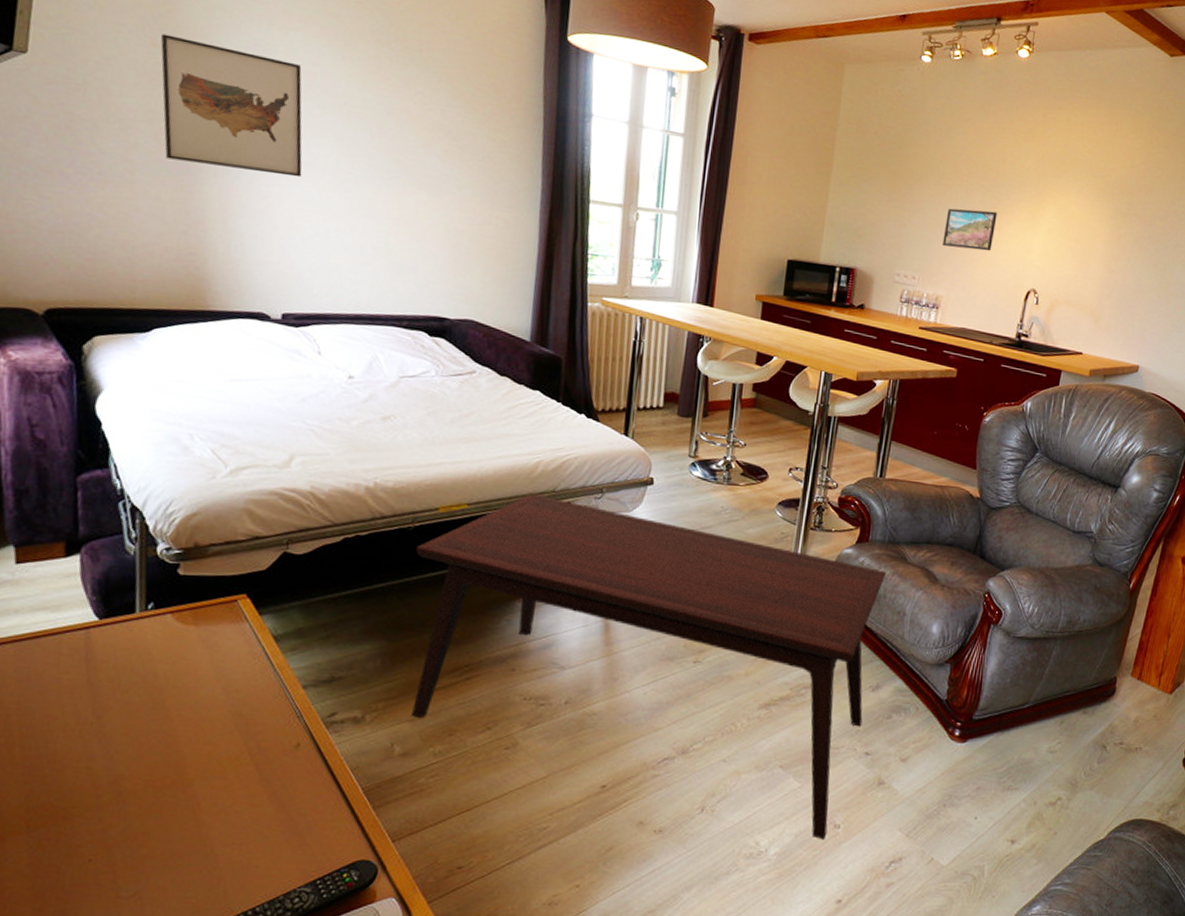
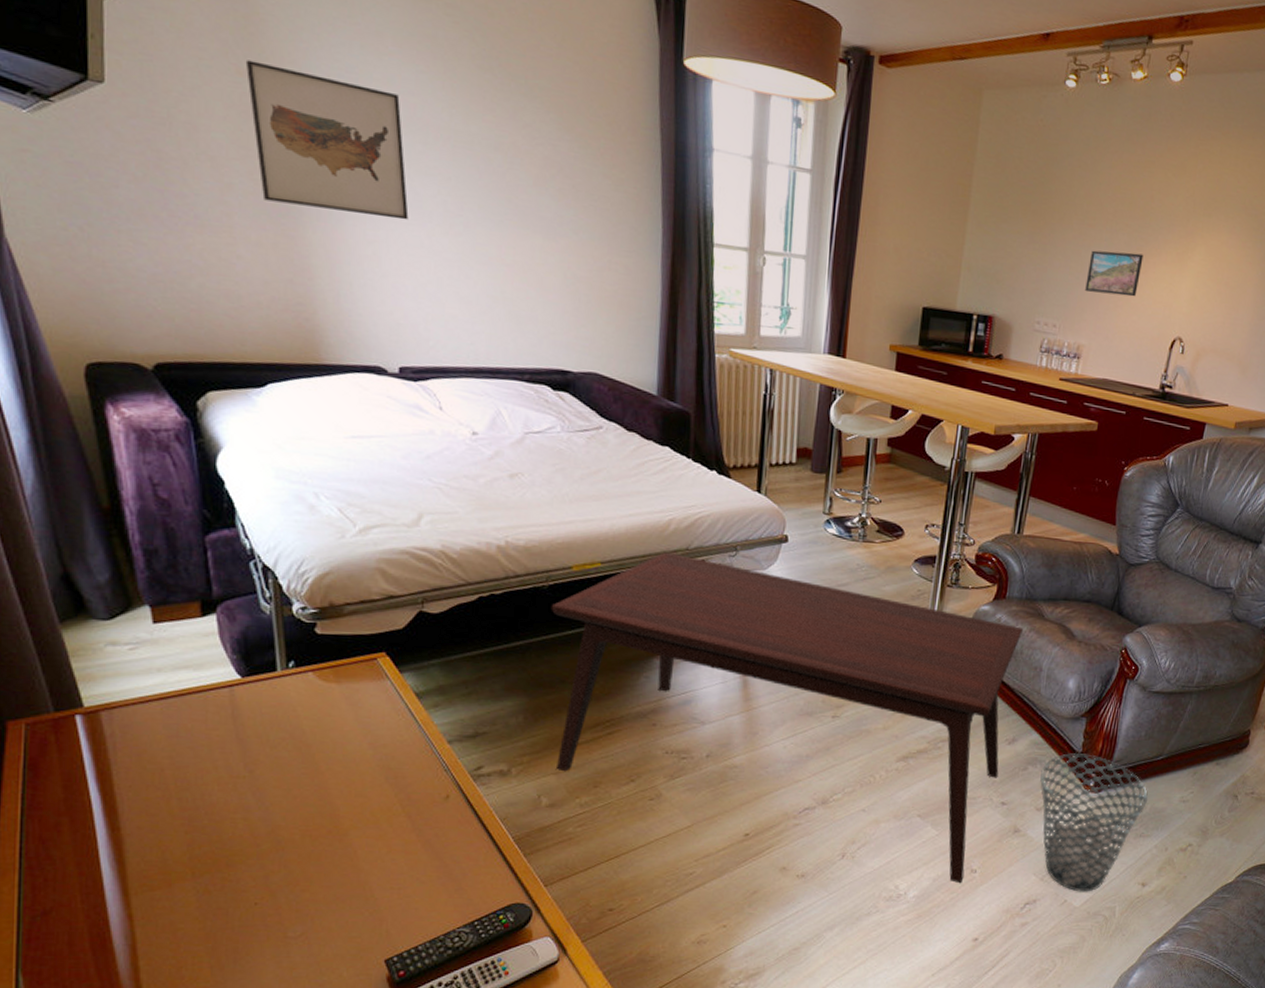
waste basket: none [904,700,1015,850] -> present [1040,752,1148,892]

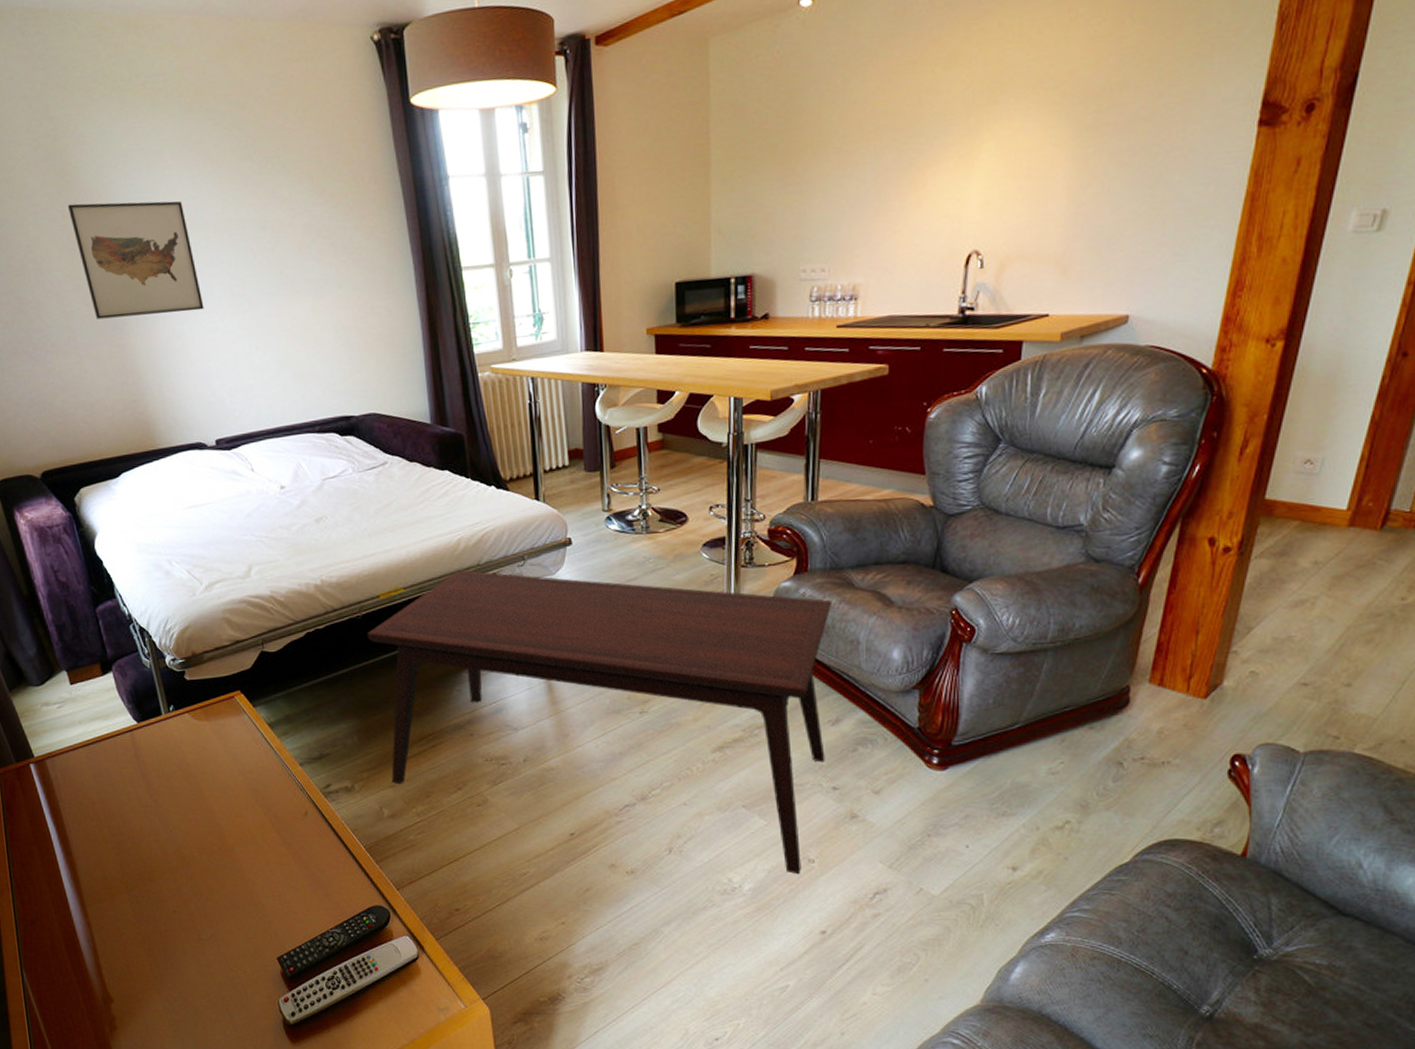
waste basket: present [1040,752,1148,892] -> none [873,728,1006,879]
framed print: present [1085,250,1144,297] -> none [853,167,919,224]

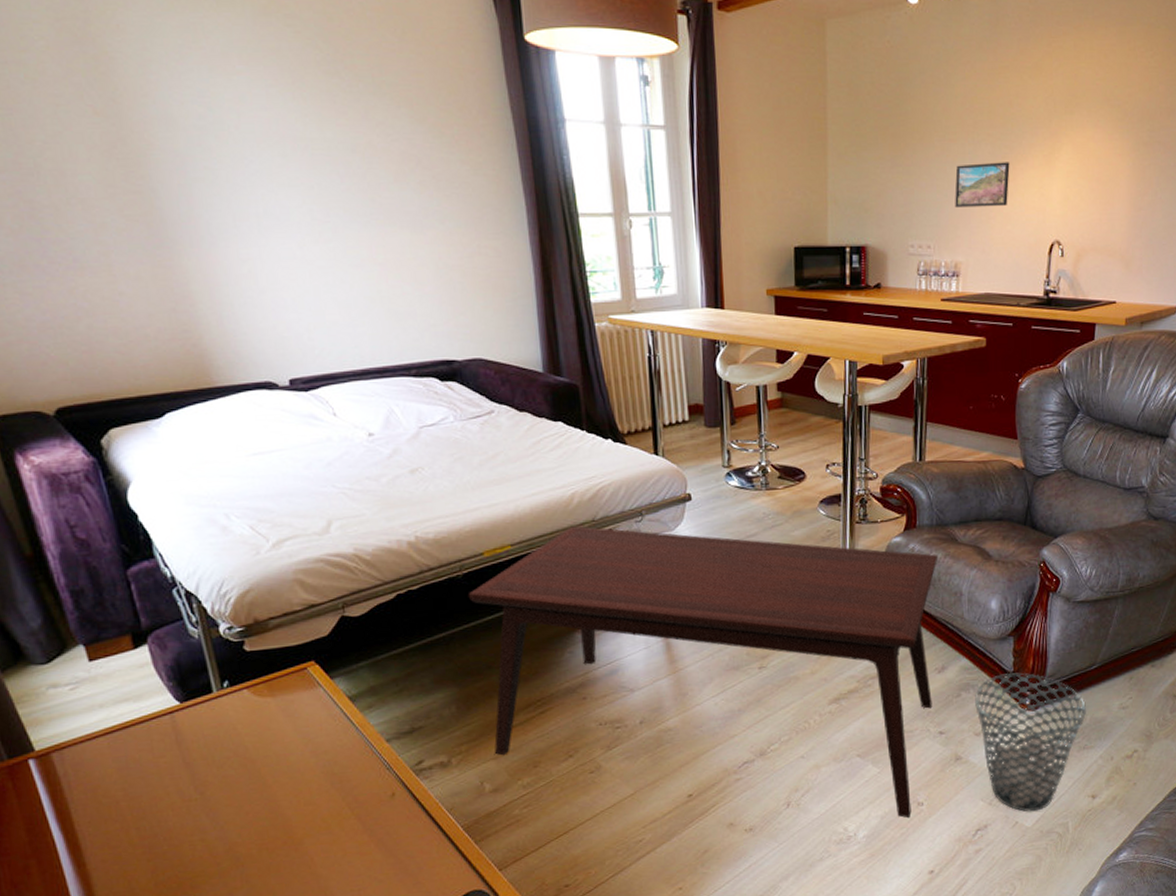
wall art: present [67,201,204,319] -> none [100,99,278,235]
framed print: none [853,167,919,224] -> present [955,162,1010,207]
waste basket: none [873,728,1006,879] -> present [975,672,1086,812]

